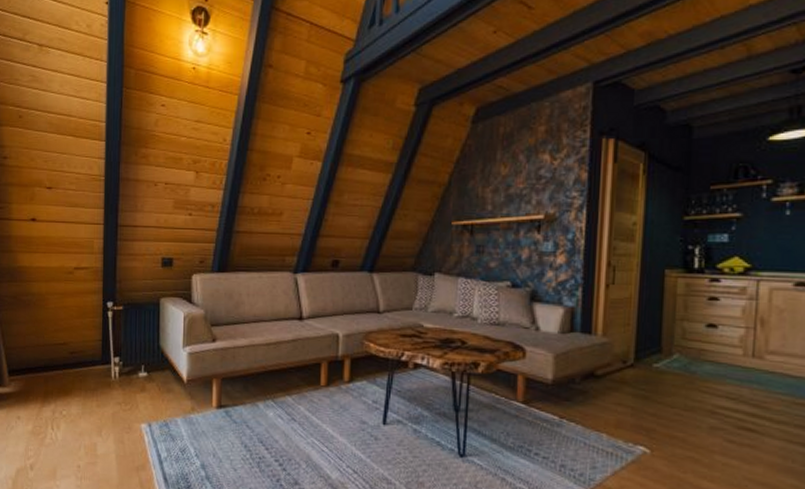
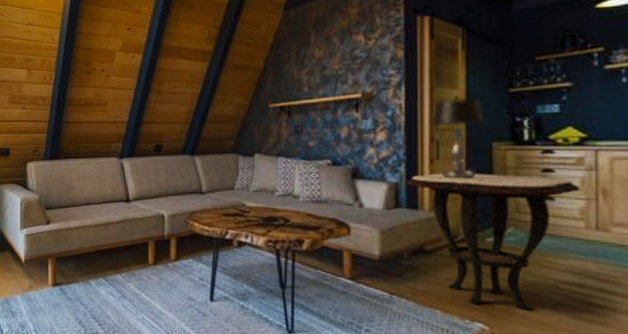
side table: none [583,298,741,434] -> present [407,173,580,310]
table lamp: none [610,223,660,305] -> present [432,97,485,179]

